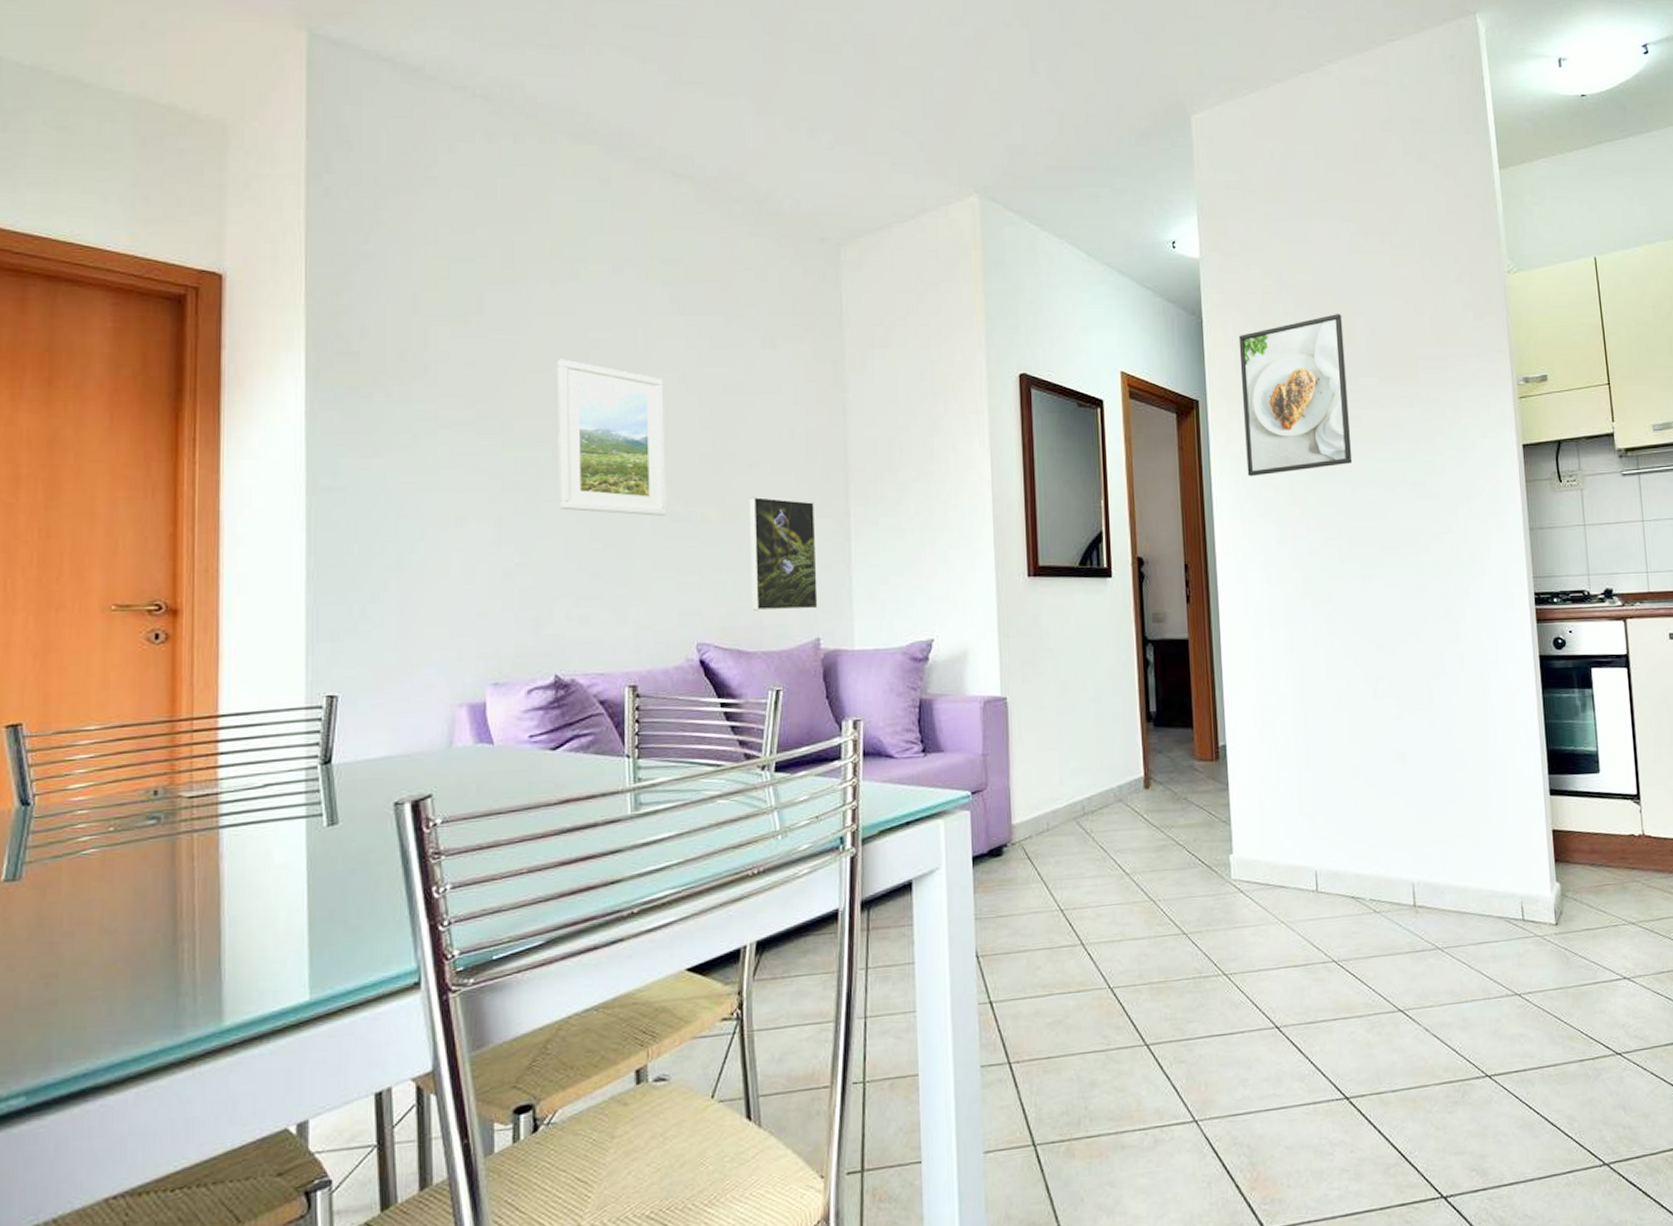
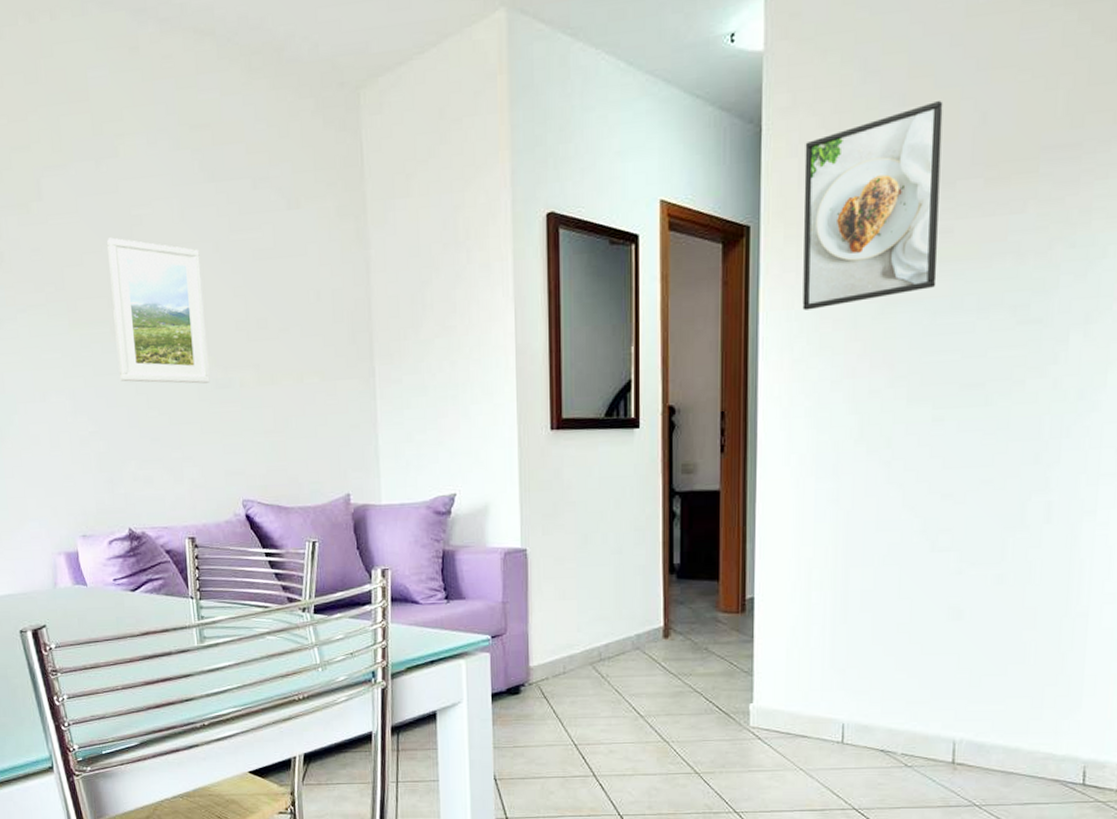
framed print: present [748,496,818,611] -> none [281,360,347,470]

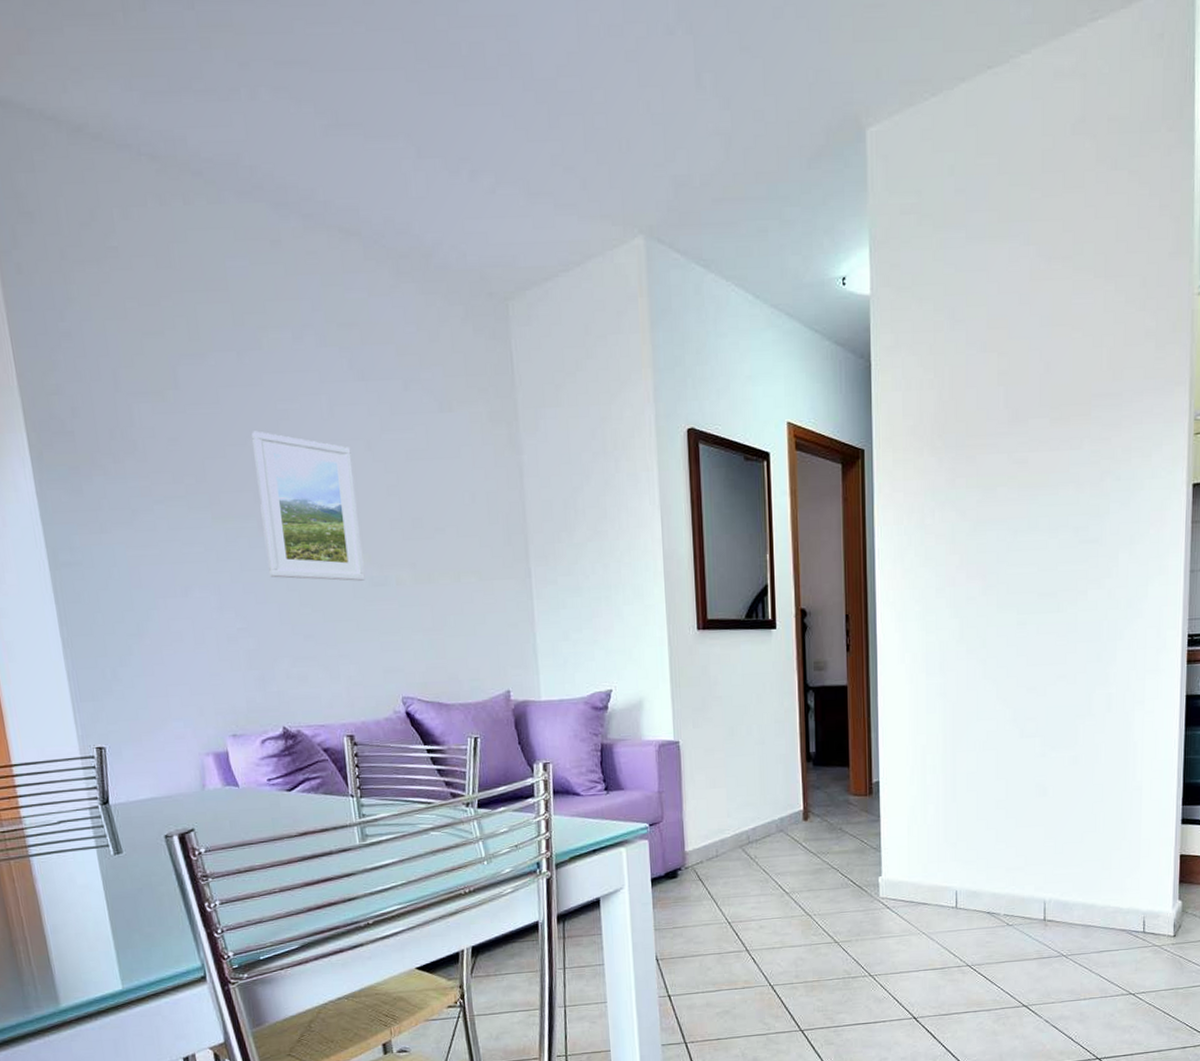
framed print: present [802,101,943,310] -> none [907,350,1016,526]

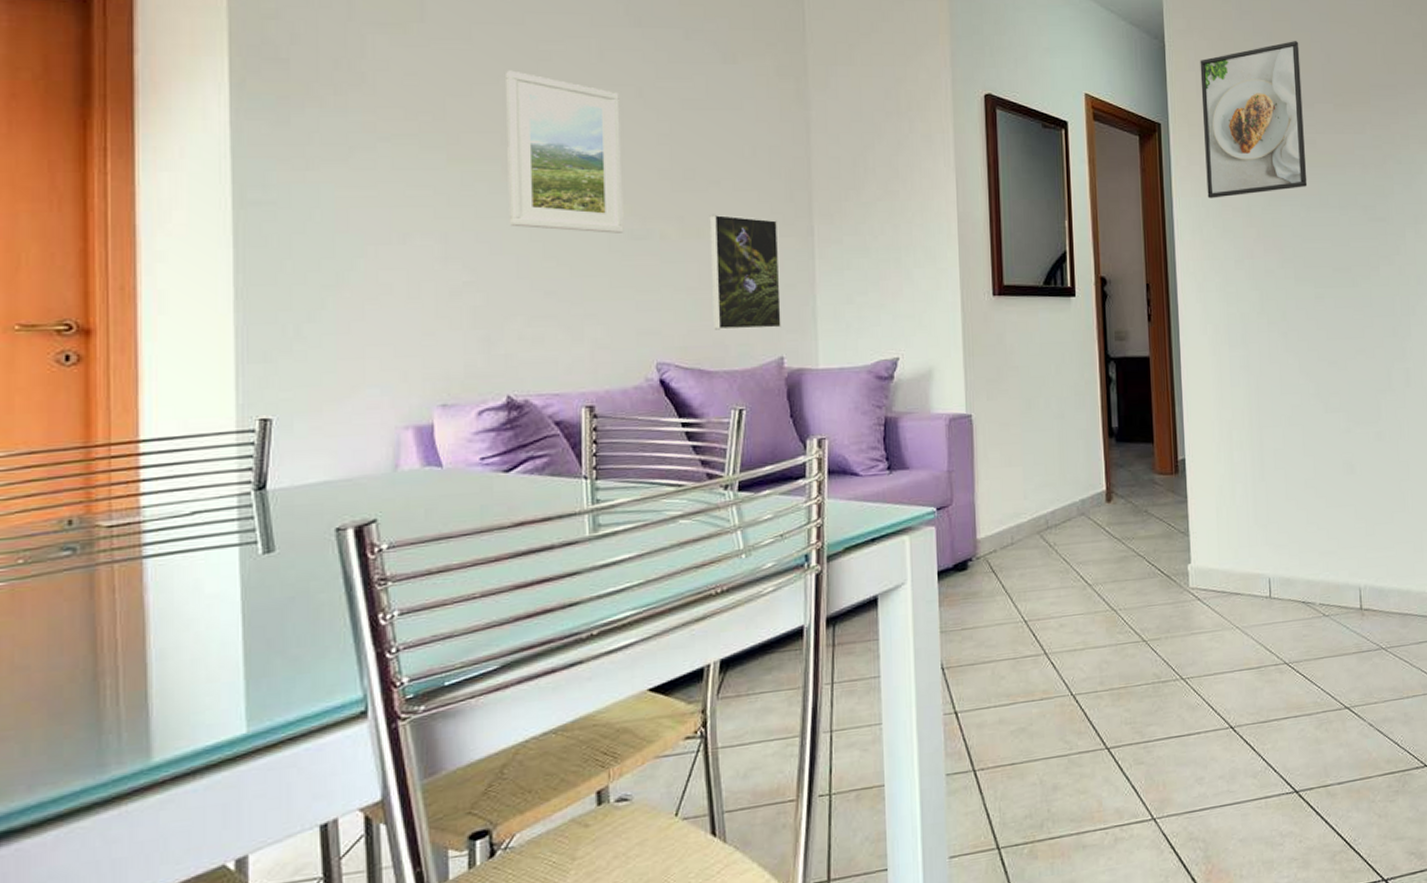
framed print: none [437,559,507,667] -> present [709,214,781,330]
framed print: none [907,350,1016,526] -> present [1200,41,1308,198]

